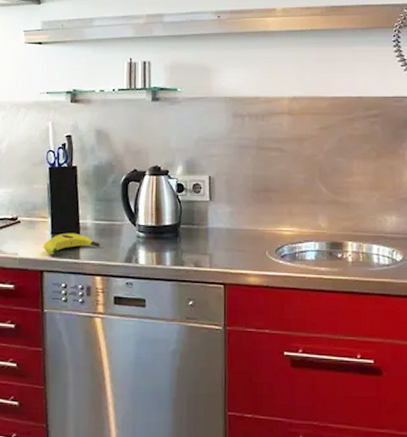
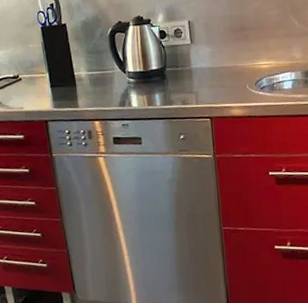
banana: present [43,232,100,255] -> none [44,84,95,106]

